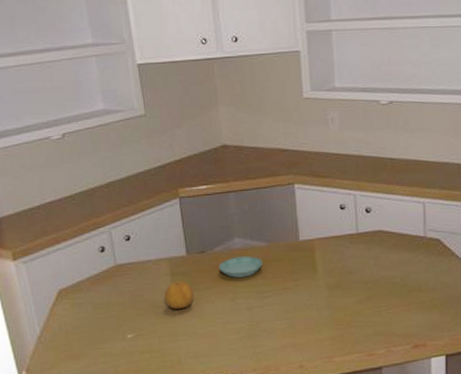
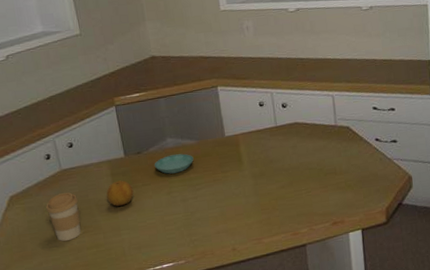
coffee cup: none [97,290,134,343] -> present [46,192,81,241]

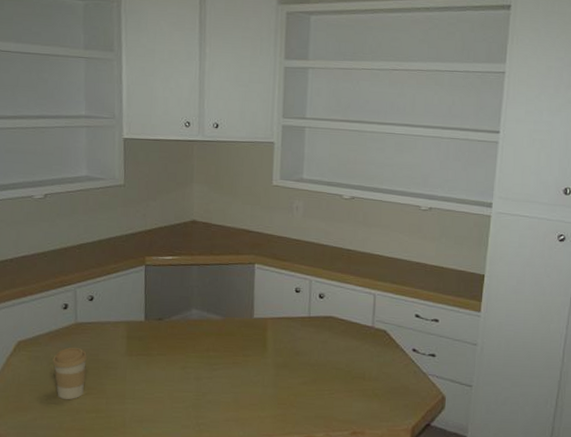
fruit: present [106,180,134,206] -> none [118,345,147,372]
saucer: present [154,154,194,174] -> none [173,327,216,348]

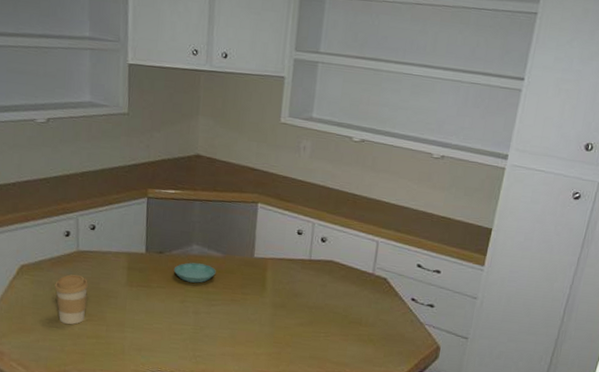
saucer: none [173,327,216,348] -> present [173,262,216,283]

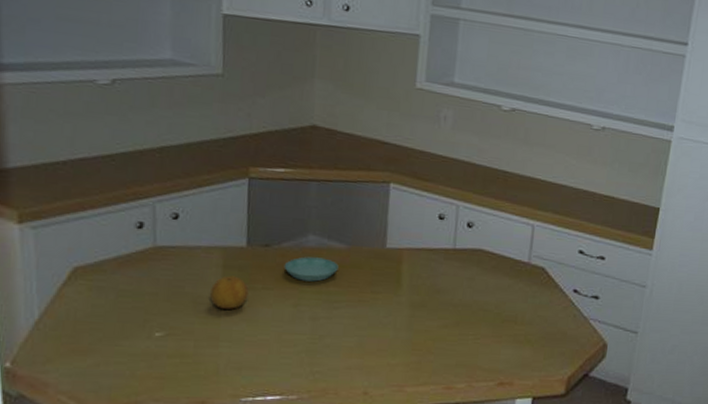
coffee cup: present [54,274,89,325] -> none [122,277,170,341]
fruit: none [118,276,147,303] -> present [210,276,249,309]

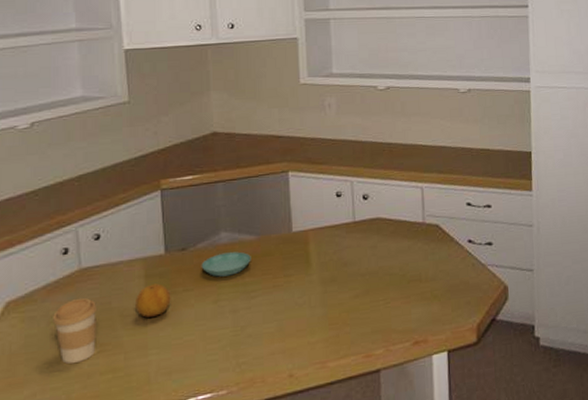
coffee cup: none [122,277,170,341] -> present [53,298,98,364]

